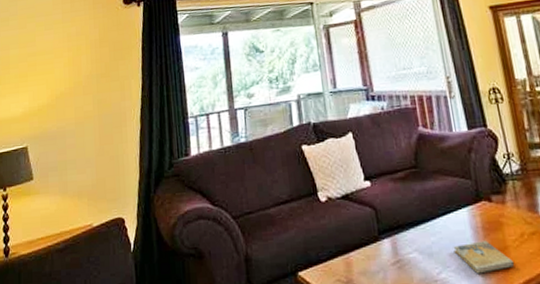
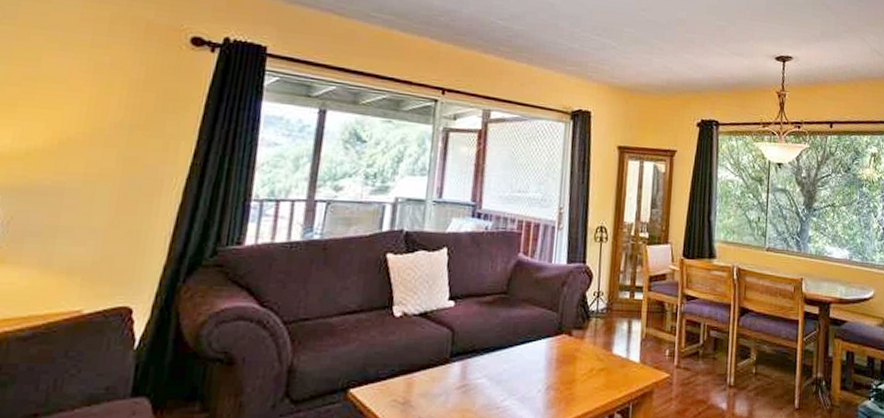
book: present [453,240,515,274] -> none [523,372,578,404]

